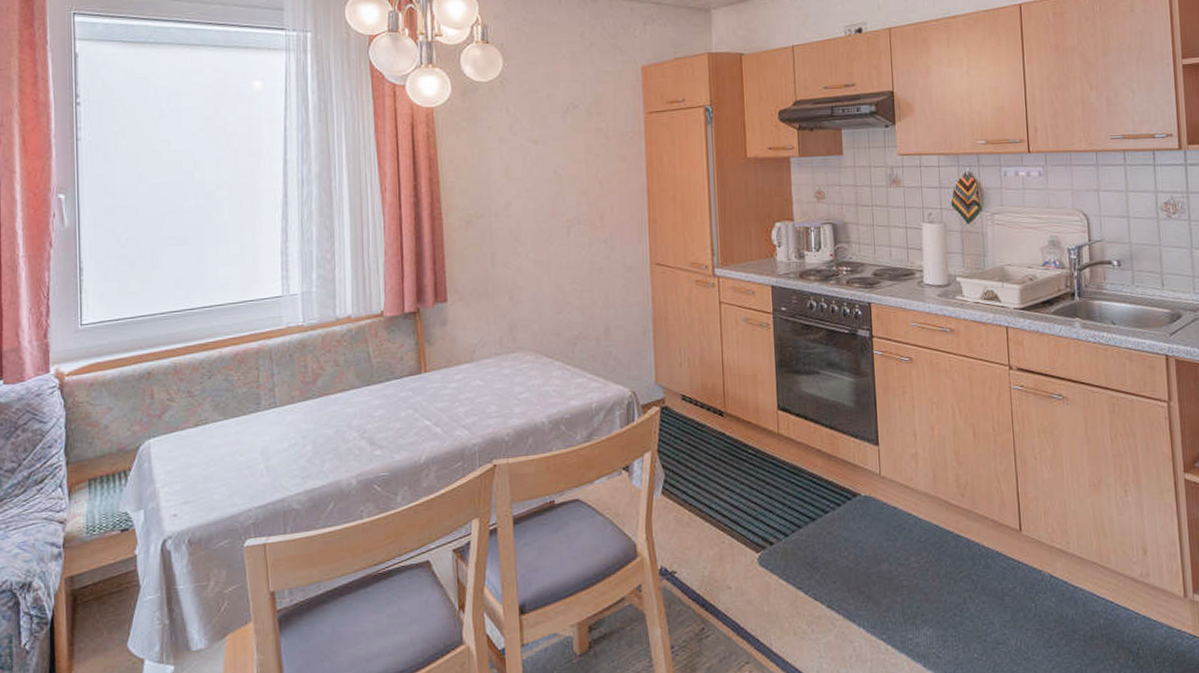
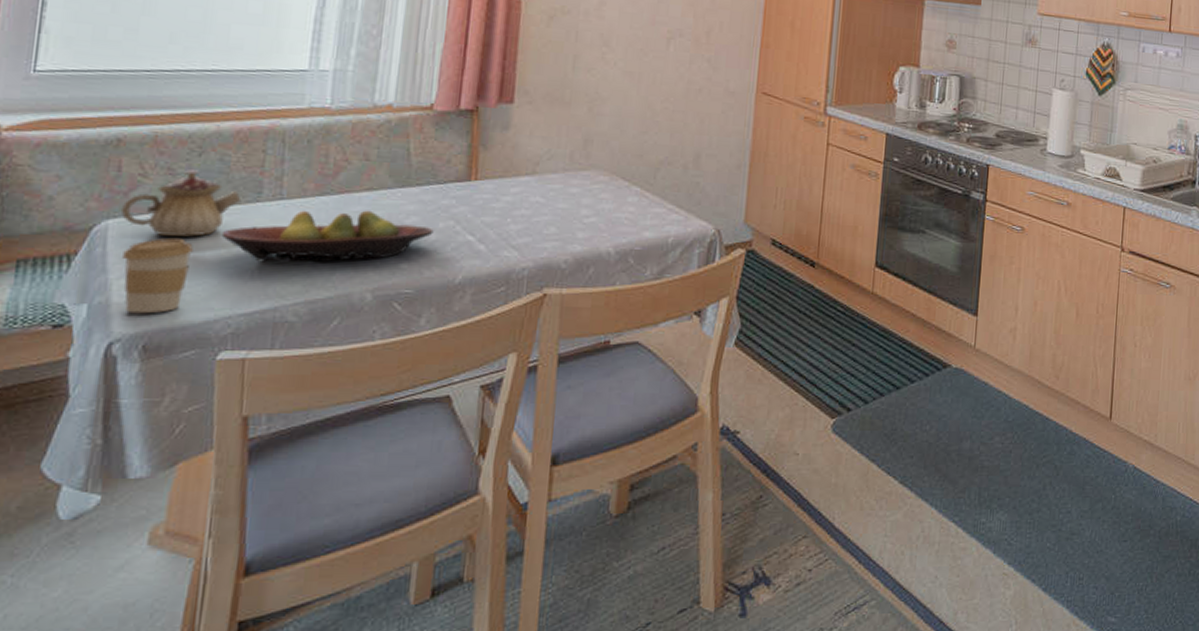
teapot: none [157,389,246,448] -> present [120,168,242,237]
coffee cup: none [164,448,215,515] -> present [122,237,193,314]
fruit bowl: none [234,408,398,462] -> present [221,210,434,263]

